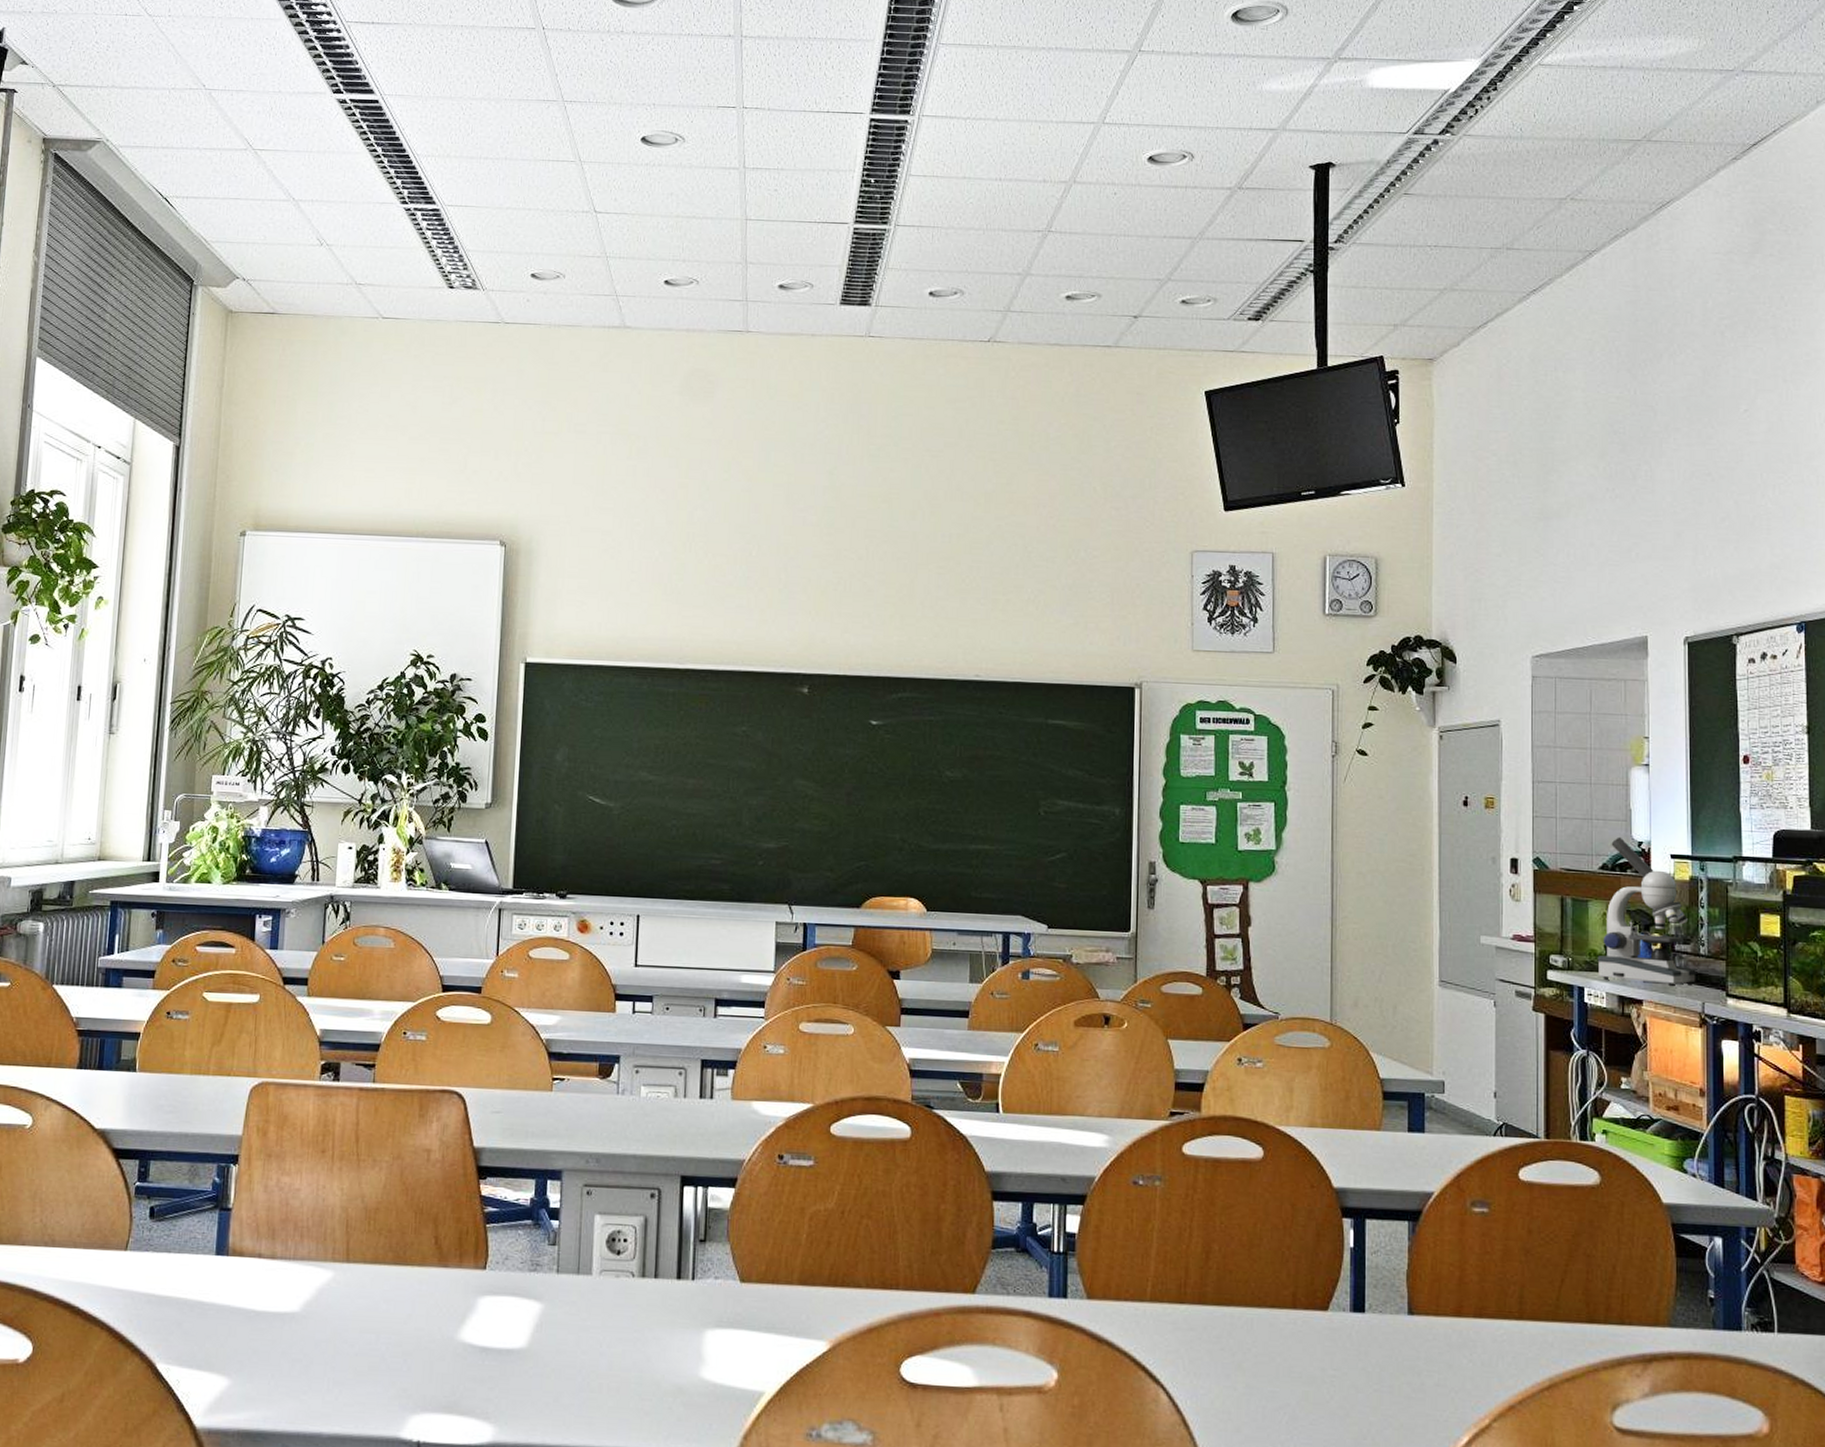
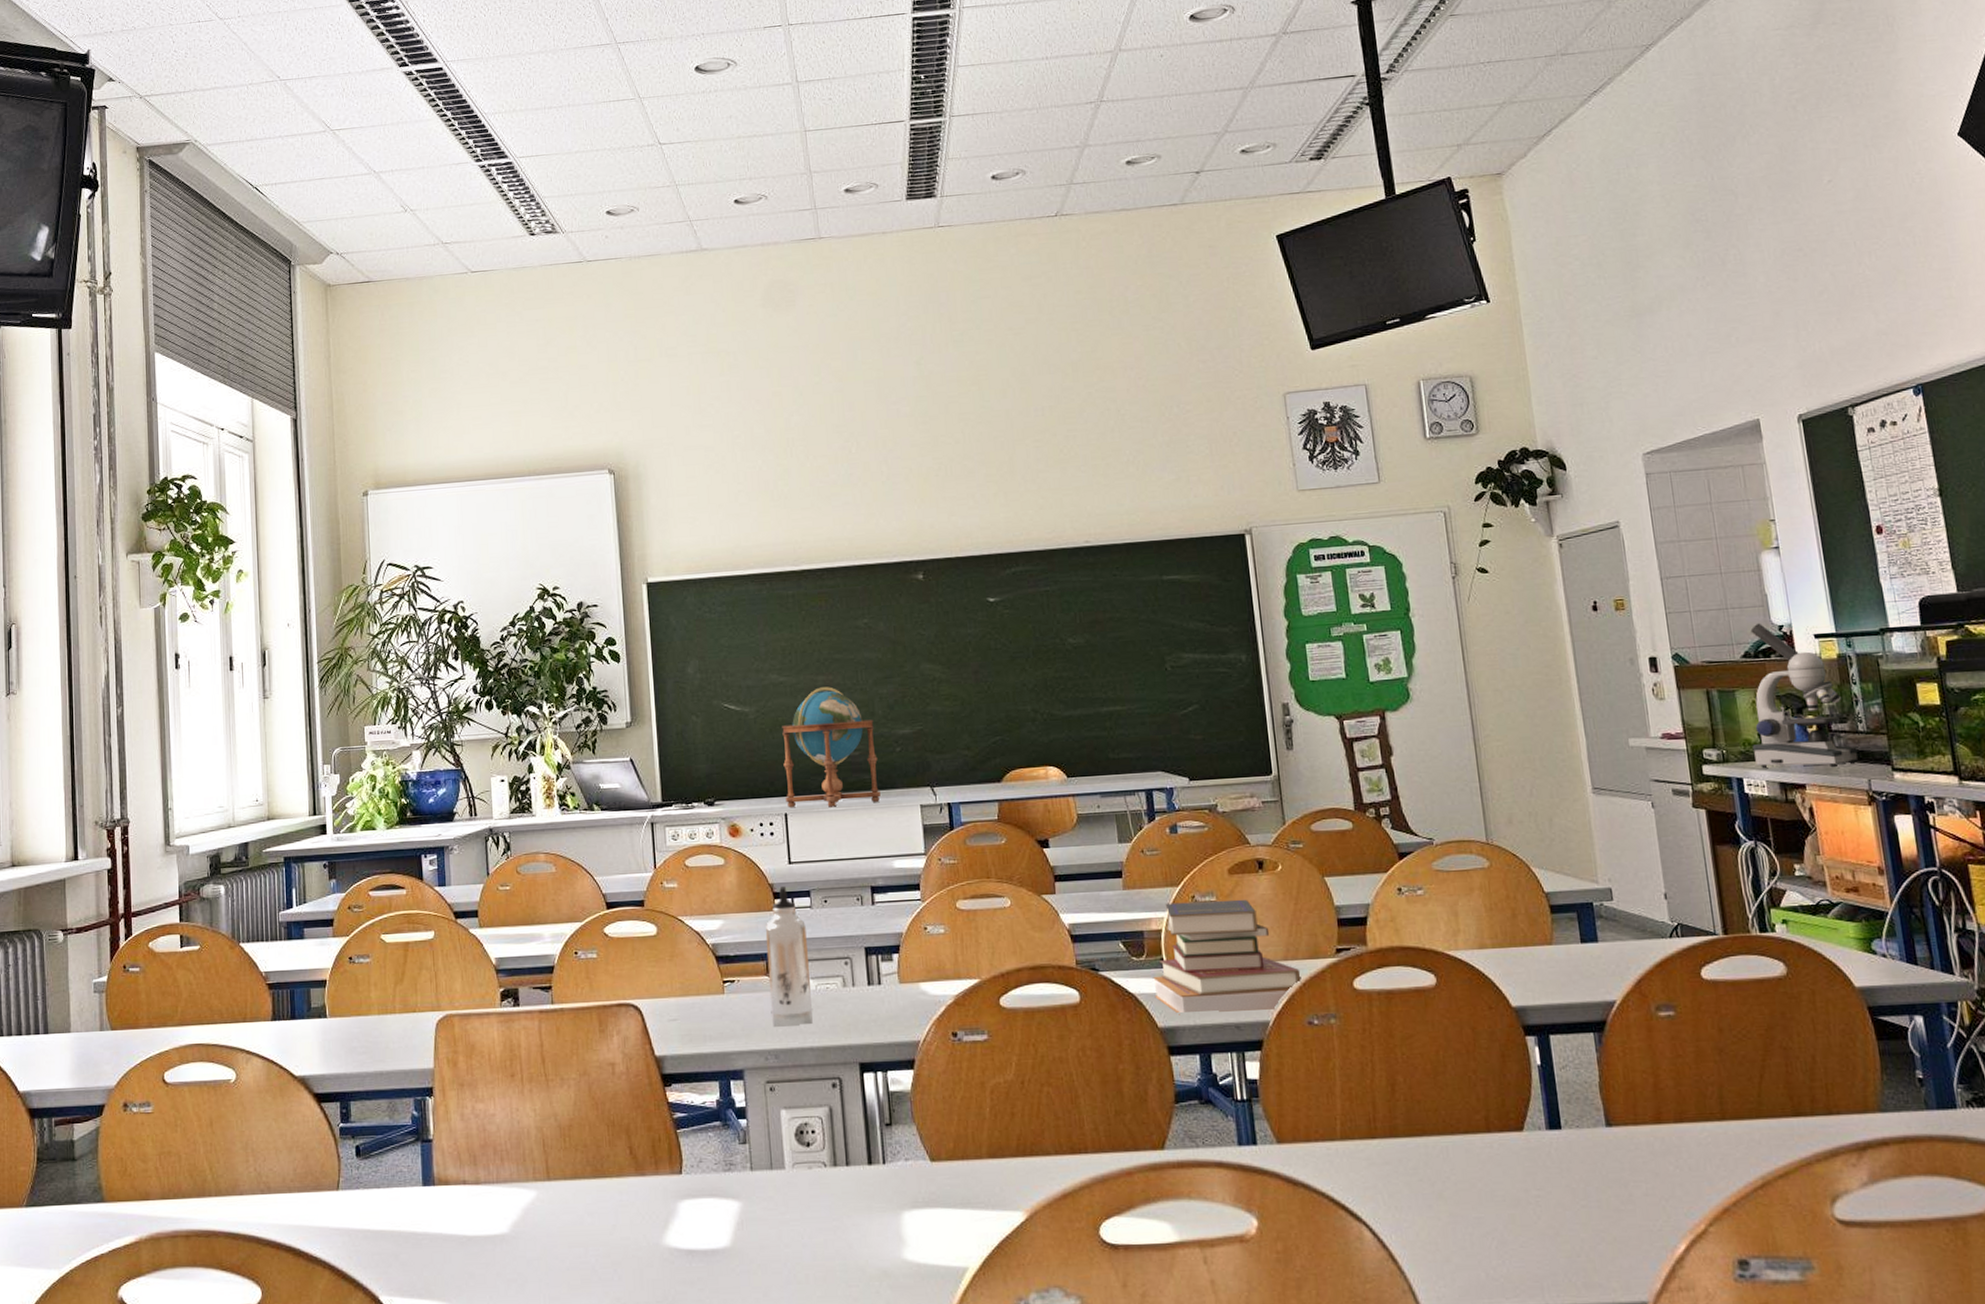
water bottle: none [597,987,644,1133] -> present [765,885,813,1028]
globe: none [640,790,739,915] -> present [782,687,881,808]
books: none [985,1048,1132,1165] -> present [1153,899,1302,1015]

